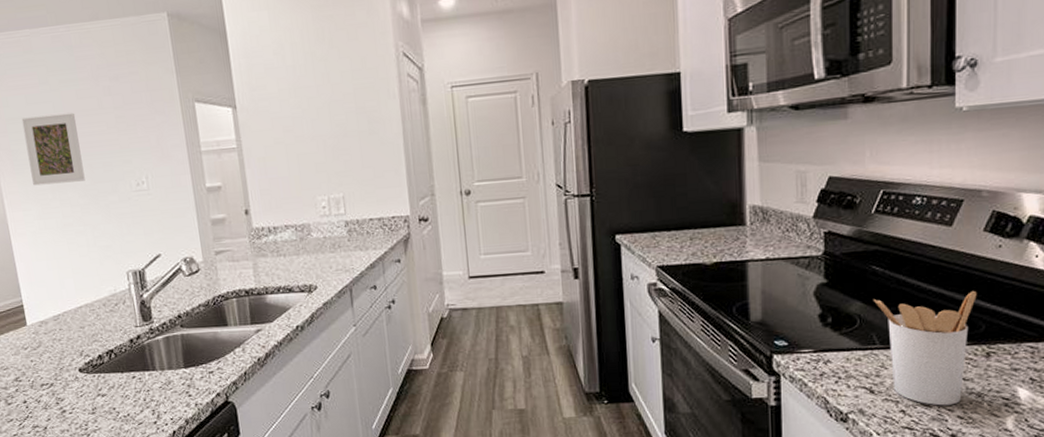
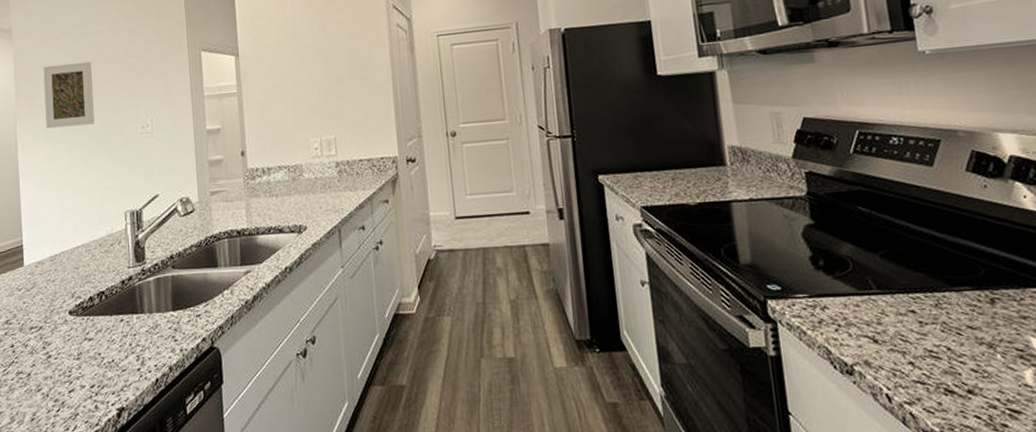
utensil holder: present [874,290,977,406] -> none [865,232,972,358]

